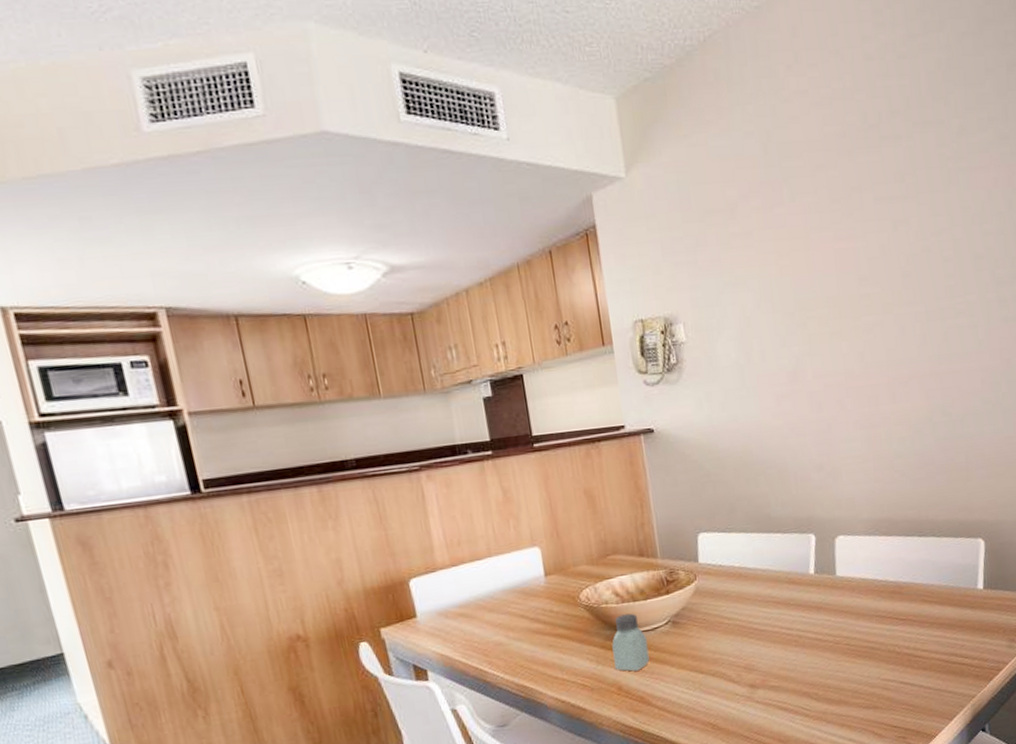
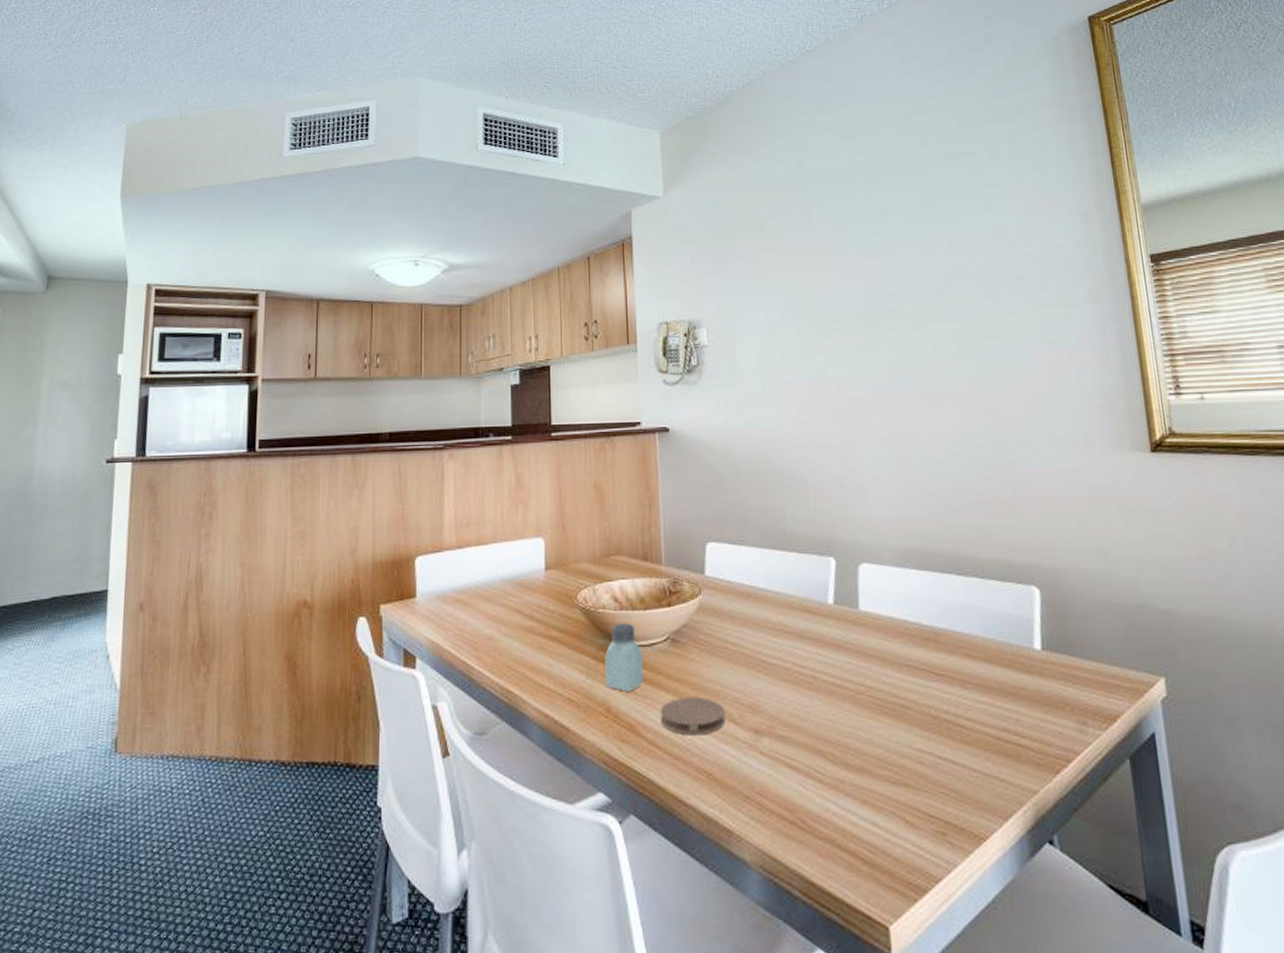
coaster: none [666,666,725,698] -> present [659,697,726,736]

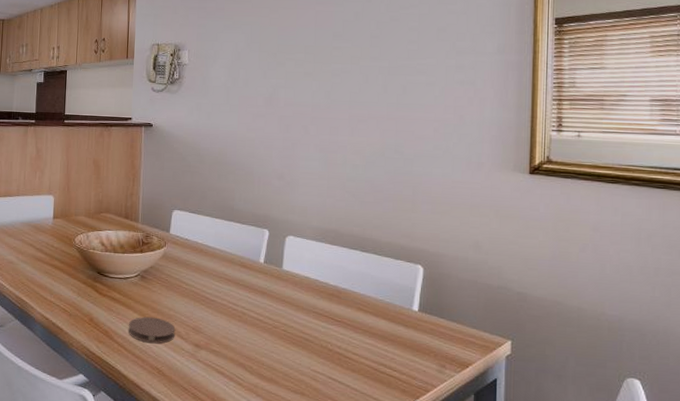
saltshaker: present [605,623,643,692] -> none [91,261,119,309]

